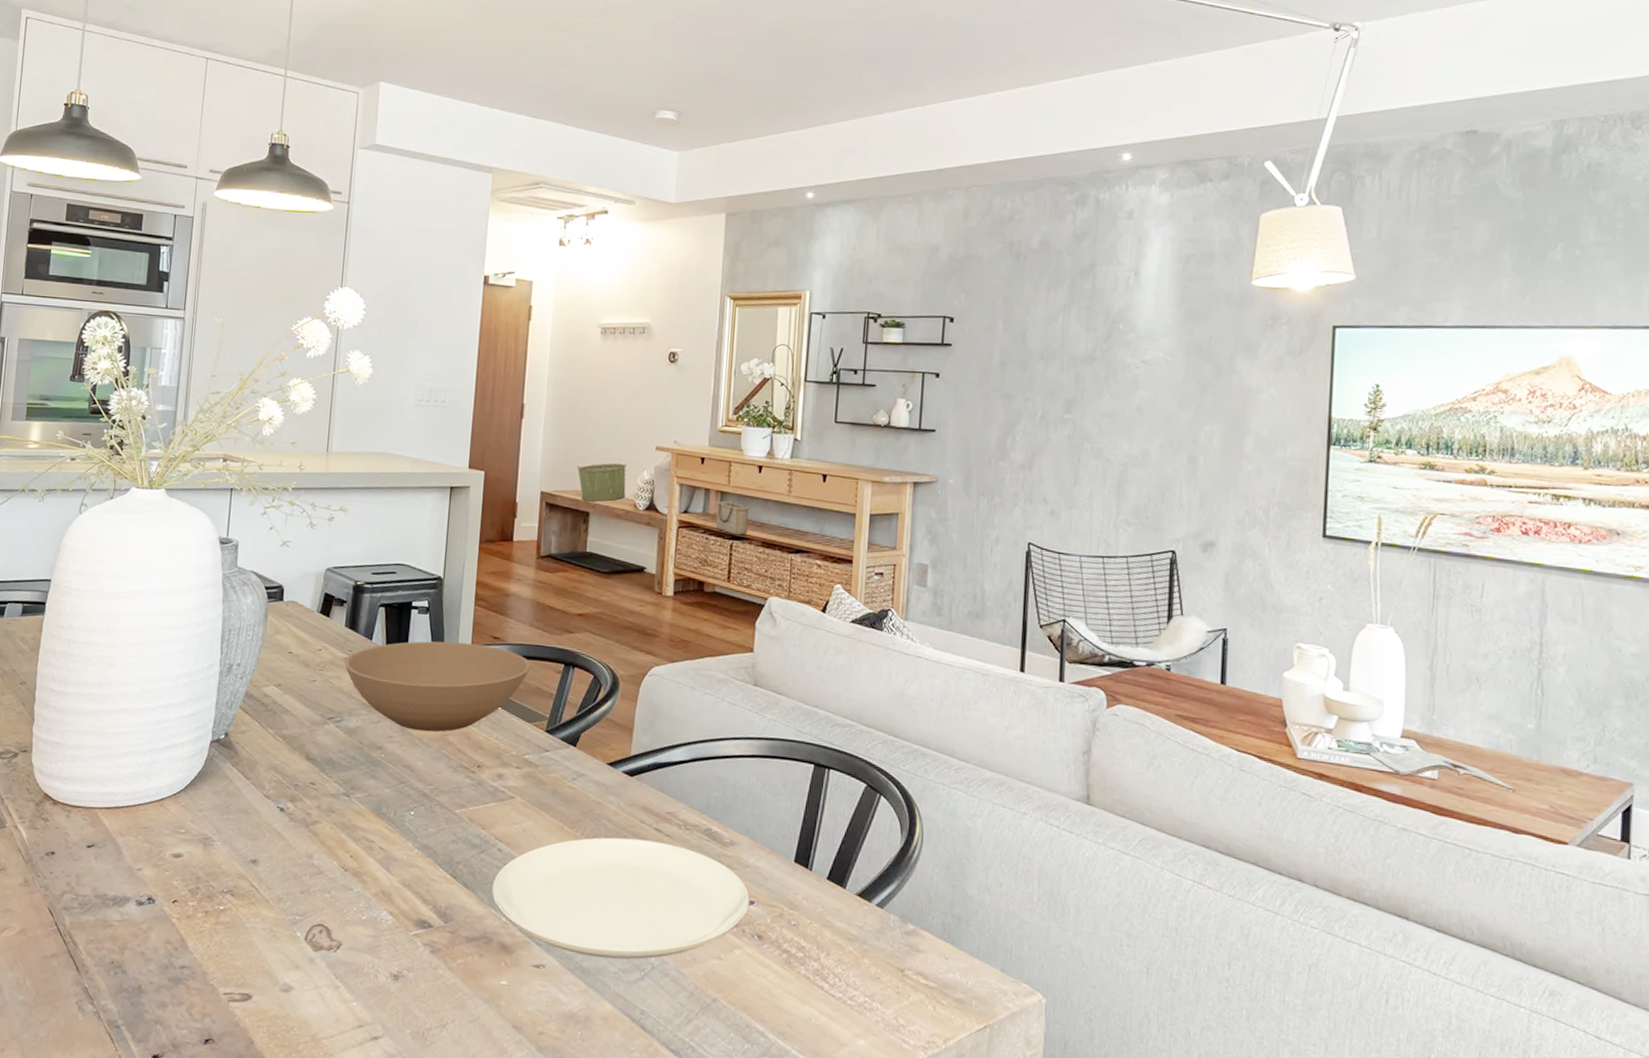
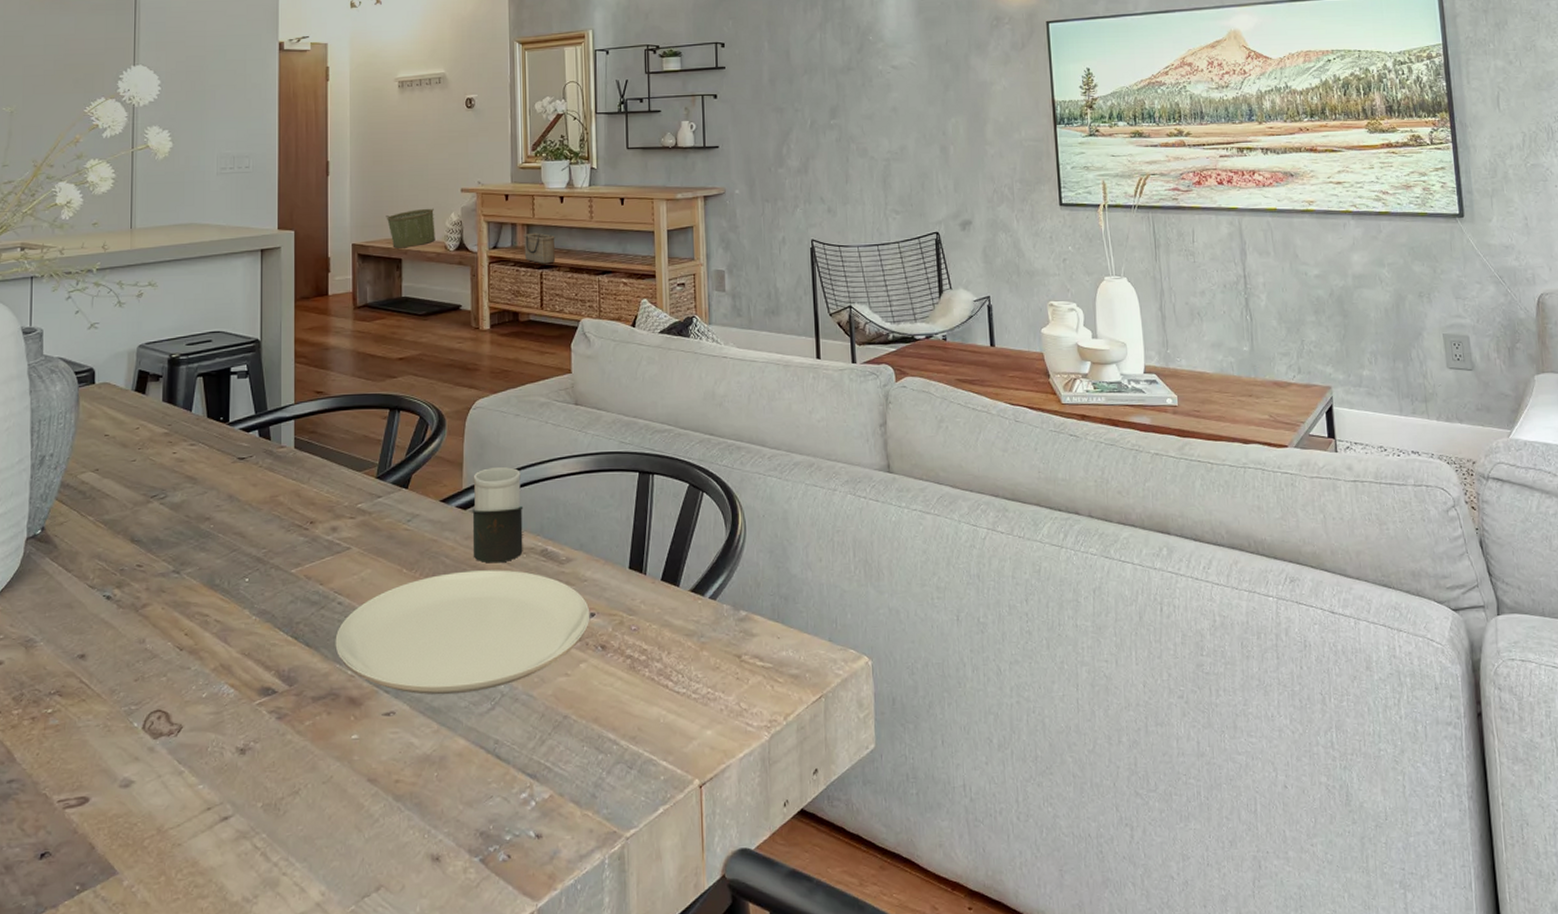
bowl: present [344,641,531,732] -> none [164,401,356,496]
cup: none [635,738,691,836] -> present [472,467,524,564]
magazine: present [1369,746,1516,791] -> none [1120,379,1241,408]

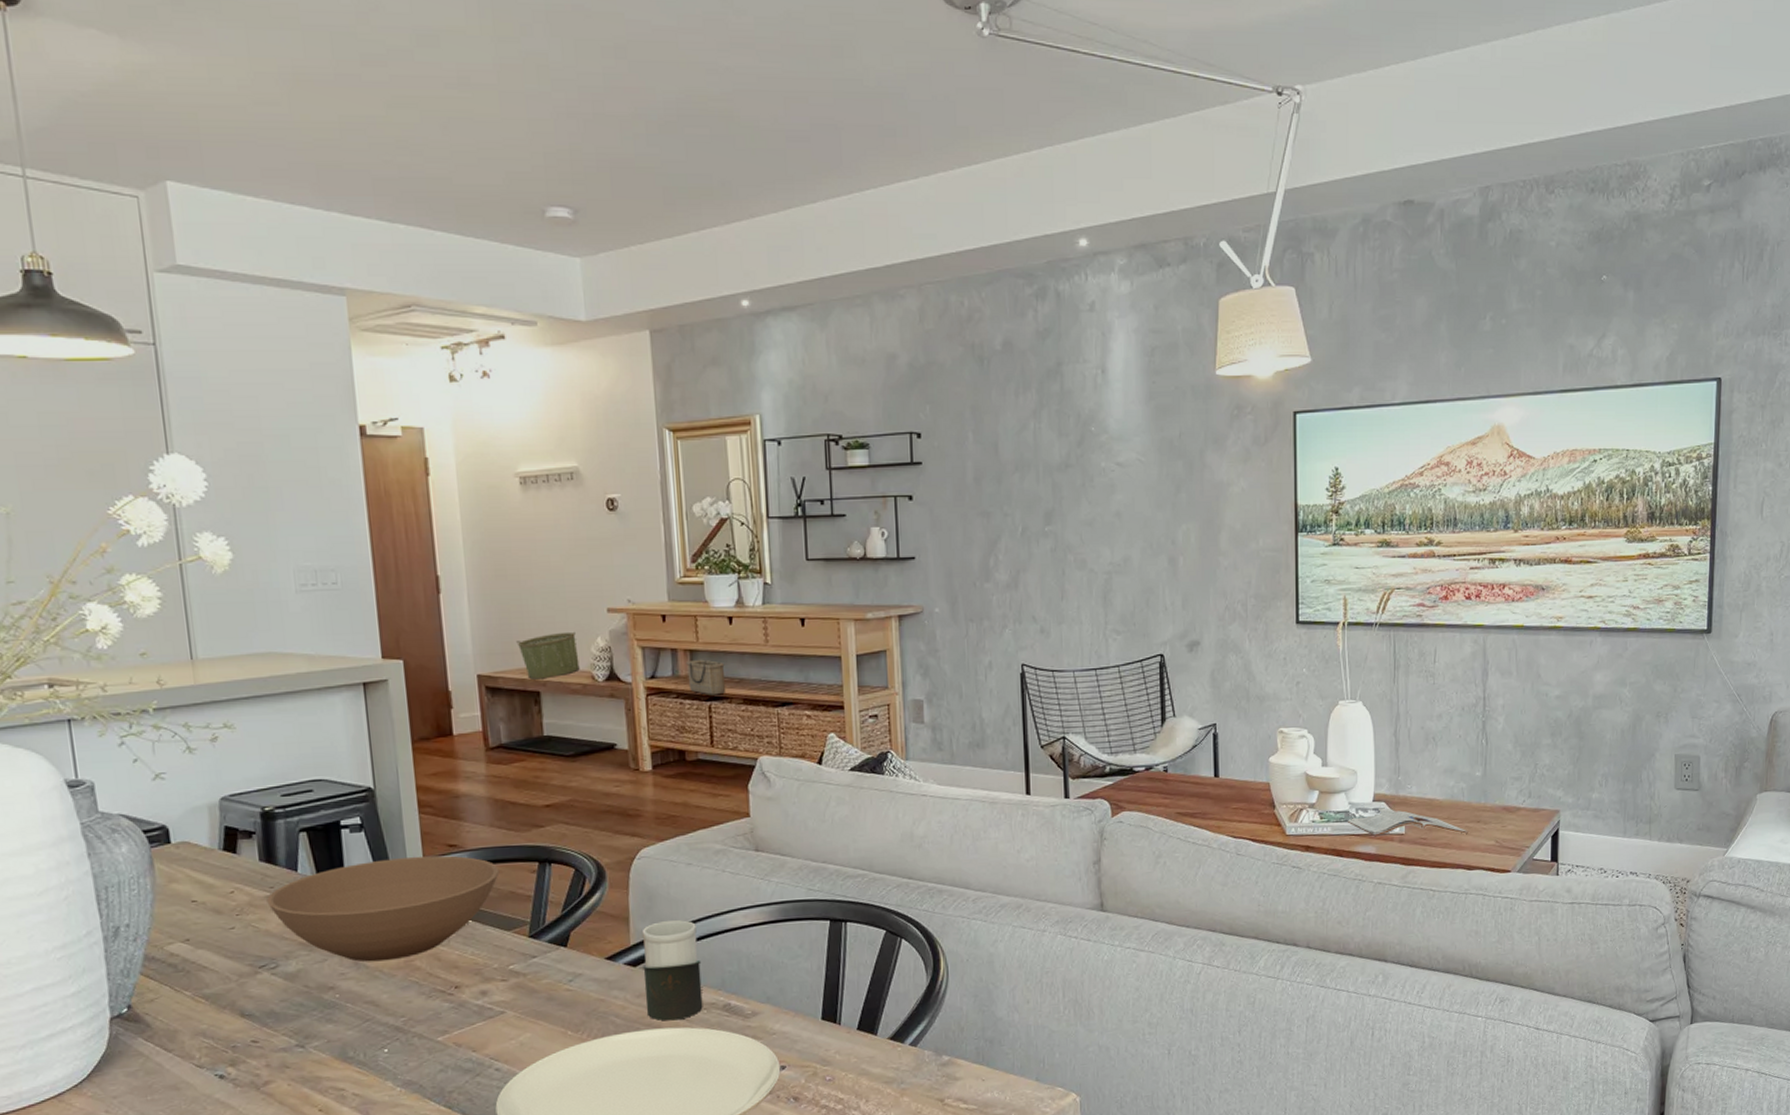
bowl: none [164,401,356,496] -> present [266,855,500,962]
magazine: none [1120,379,1241,408] -> present [1347,807,1468,837]

